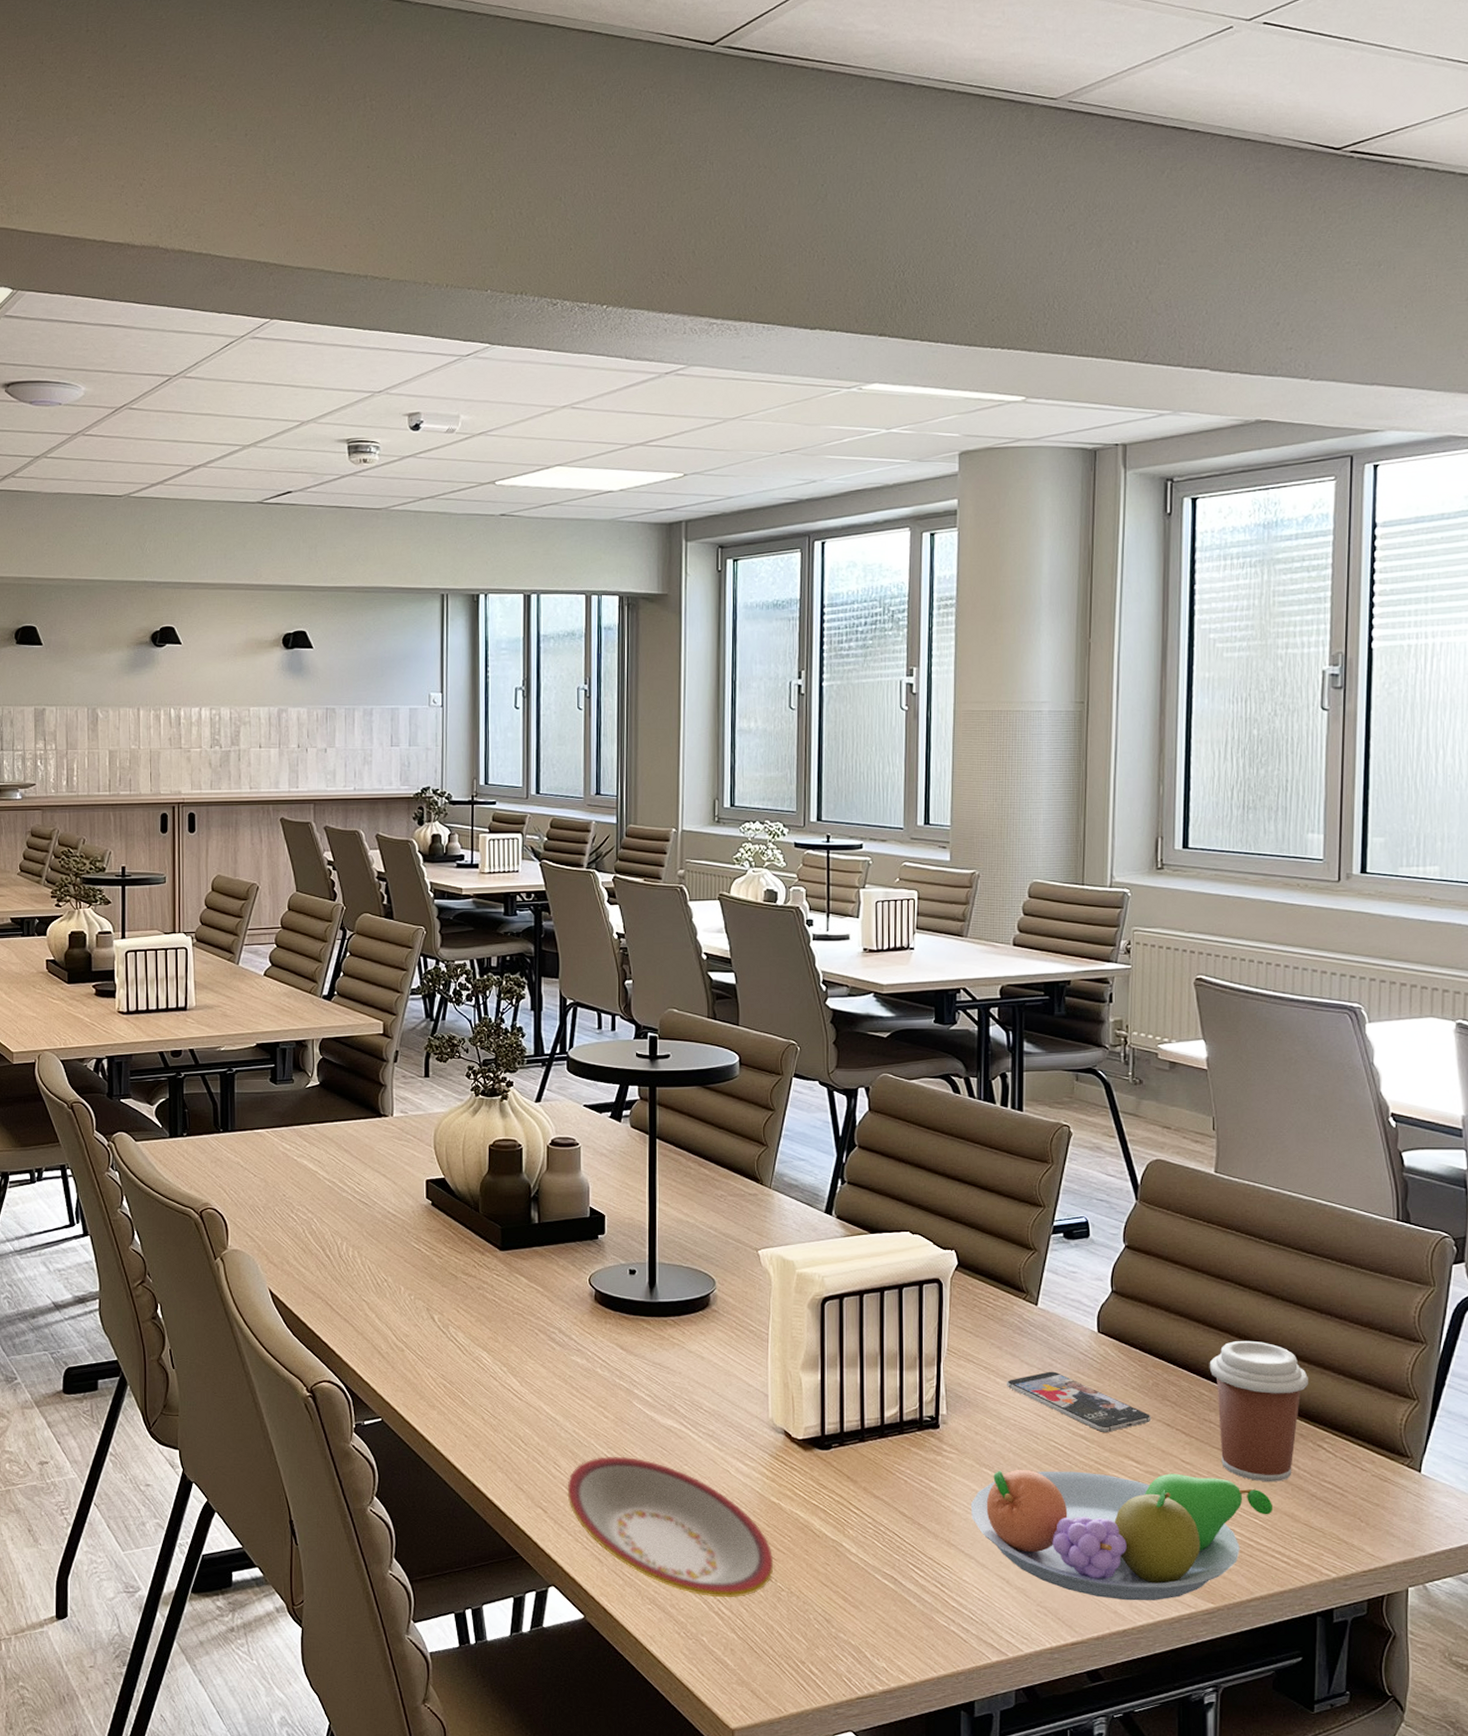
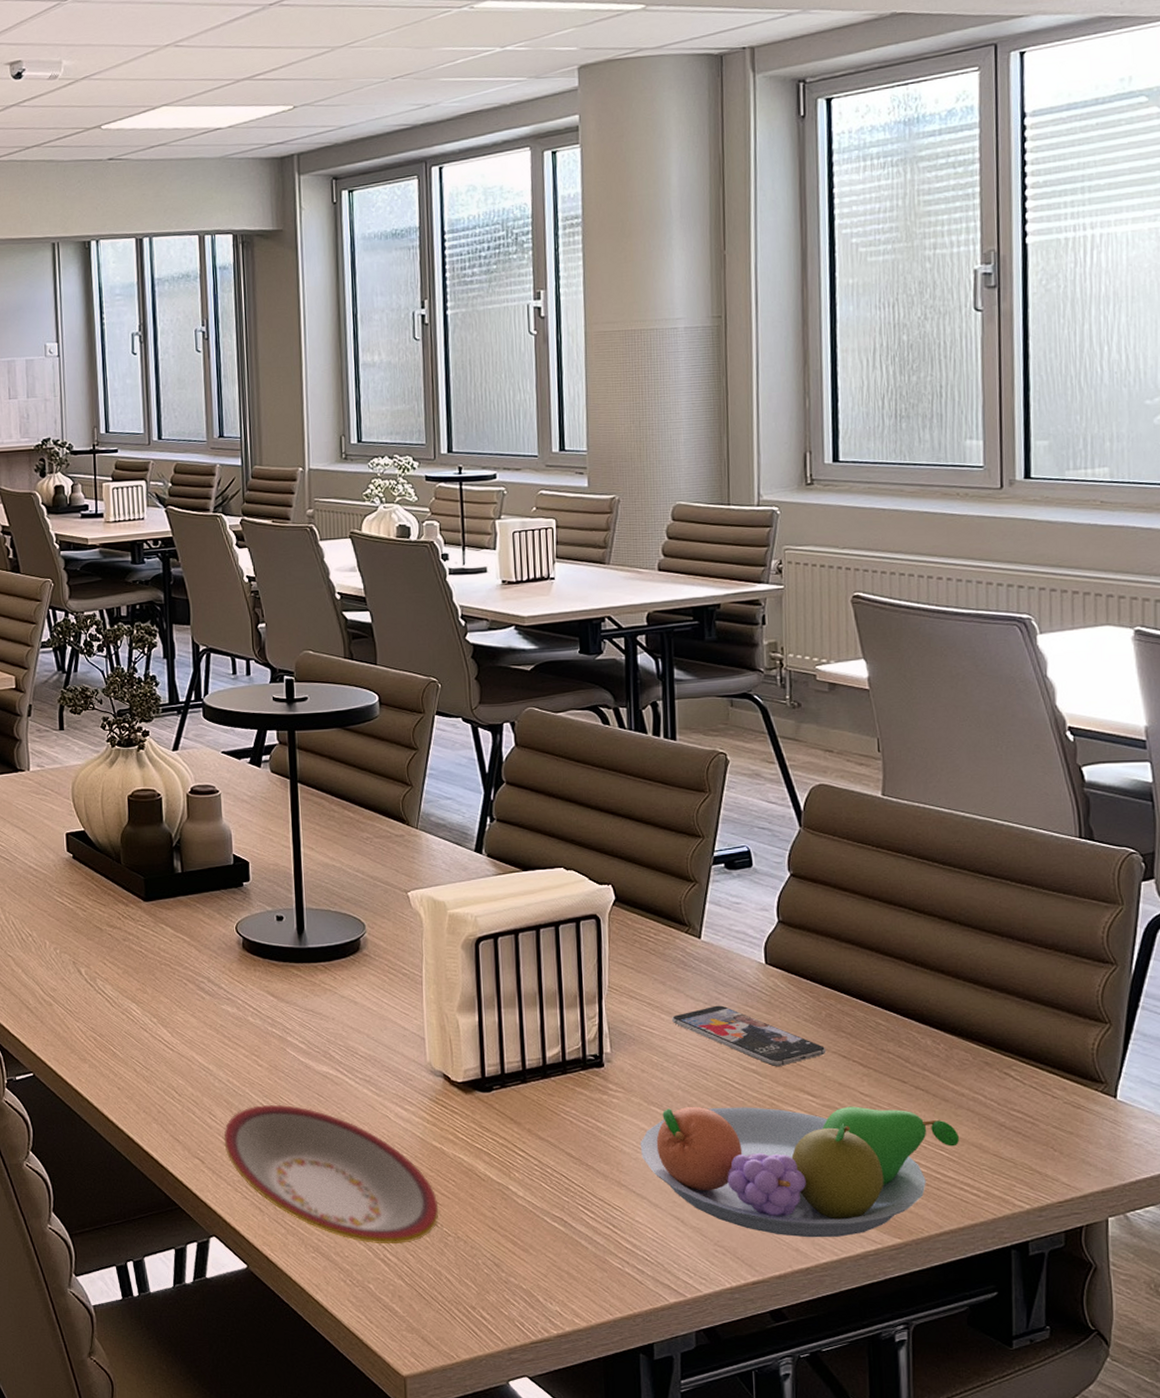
coffee cup: present [1209,1340,1308,1481] -> none [885,967,991,1112]

